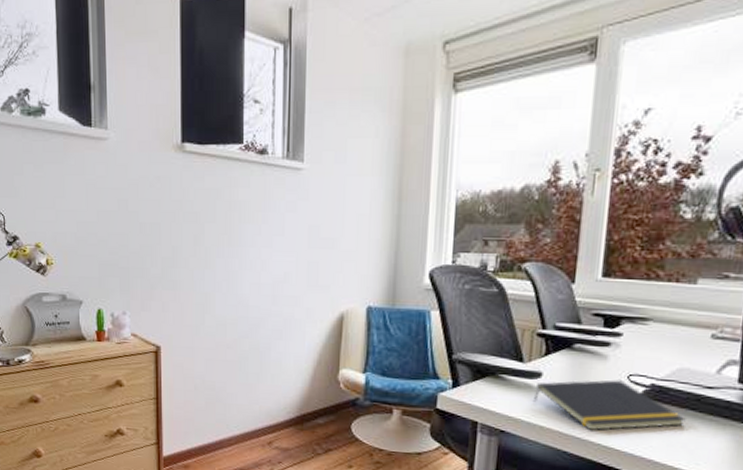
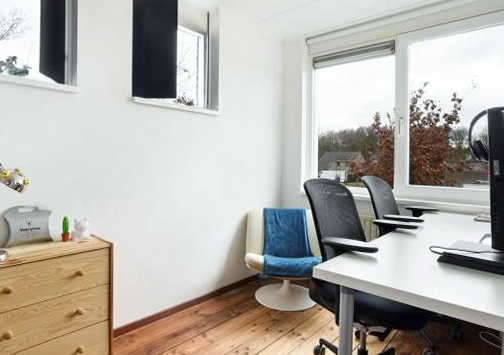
notepad: present [532,380,686,431] -> none [374,250,465,286]

